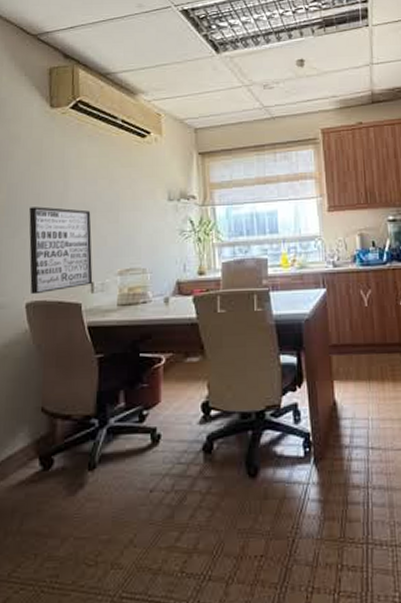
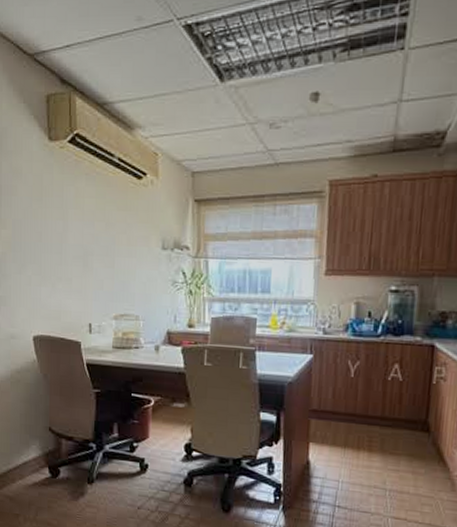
wall art: present [29,207,93,295] -> none [33,245,91,329]

